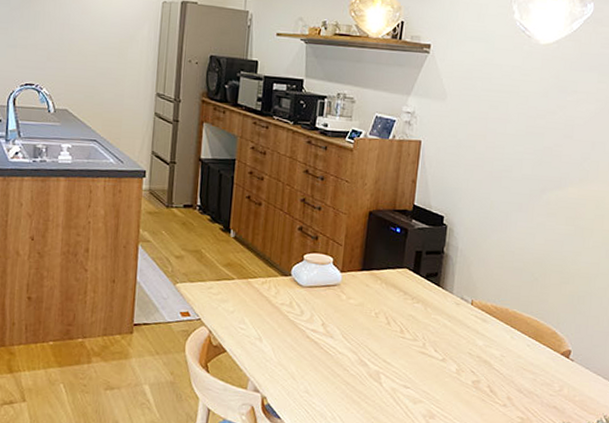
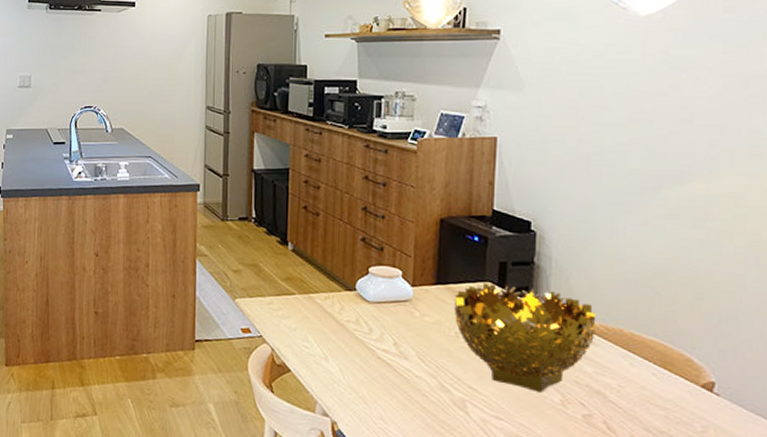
decorative bowl: none [375,270,489,363] -> present [454,283,596,392]

